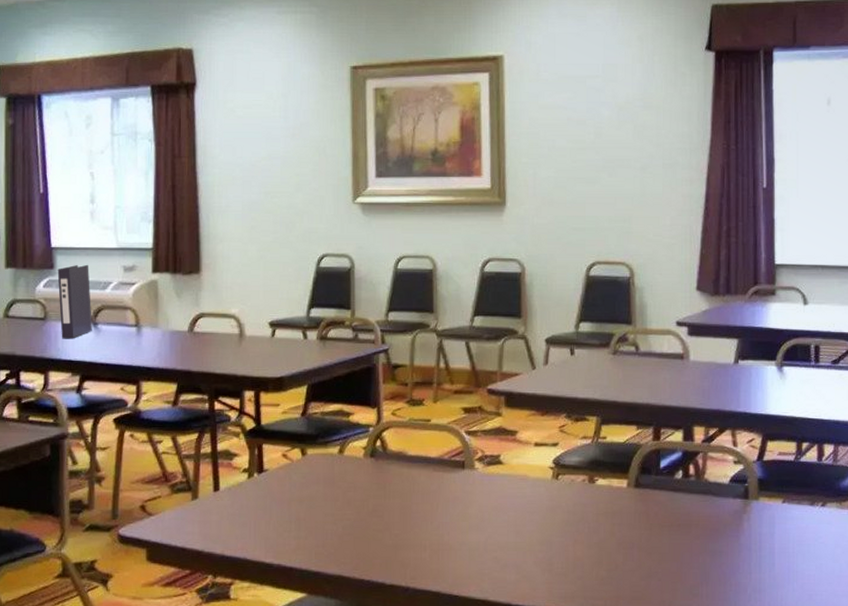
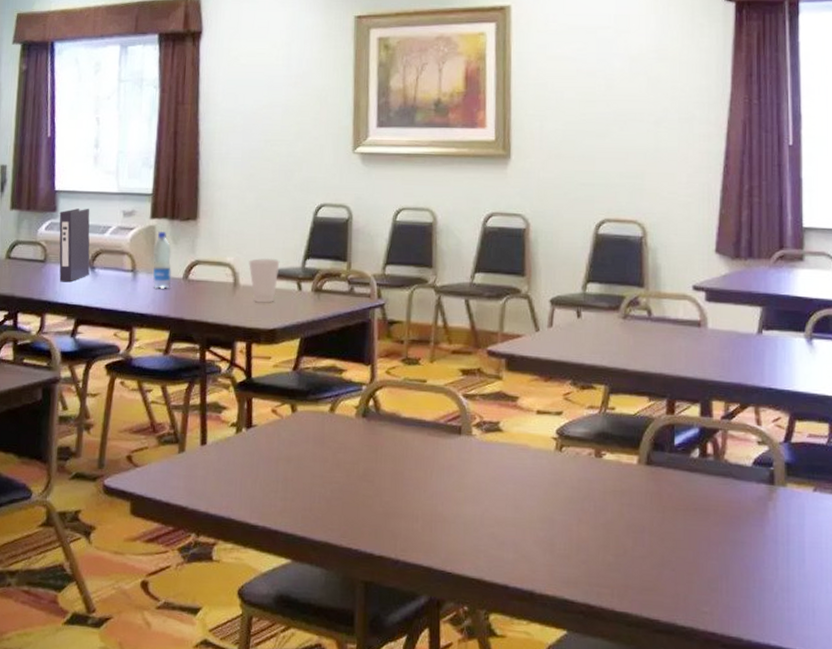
bottle: none [157,286,176,342] -> present [153,232,172,289]
cup: none [254,308,285,352] -> present [248,258,280,303]

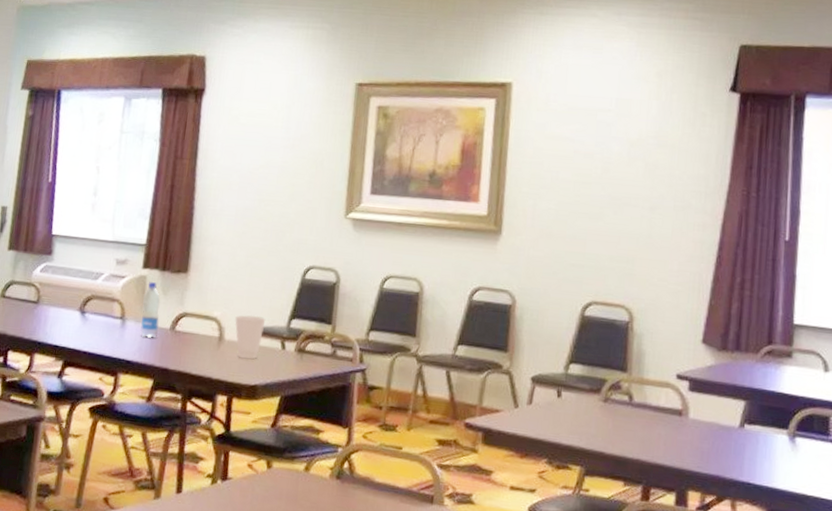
binder: present [59,208,90,282] -> none [50,253,84,325]

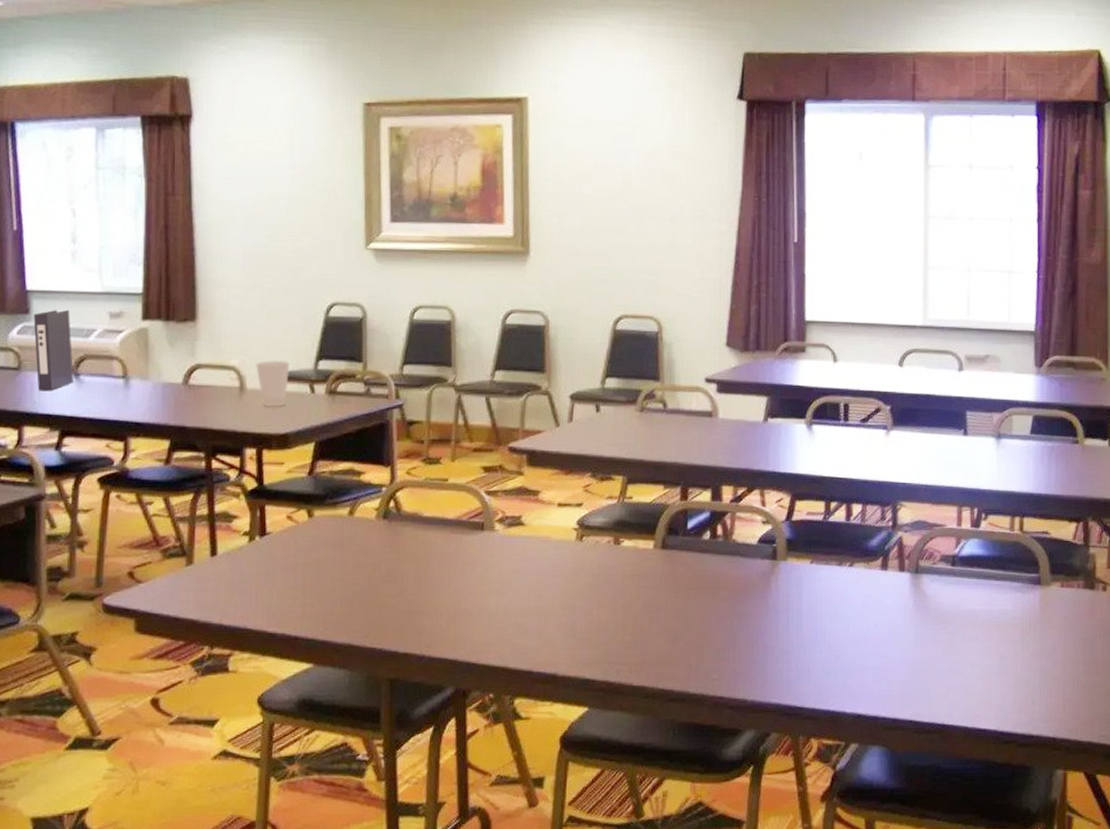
binder: none [50,253,84,325] -> present [33,309,74,391]
bottle: present [140,282,161,338] -> none [147,334,169,395]

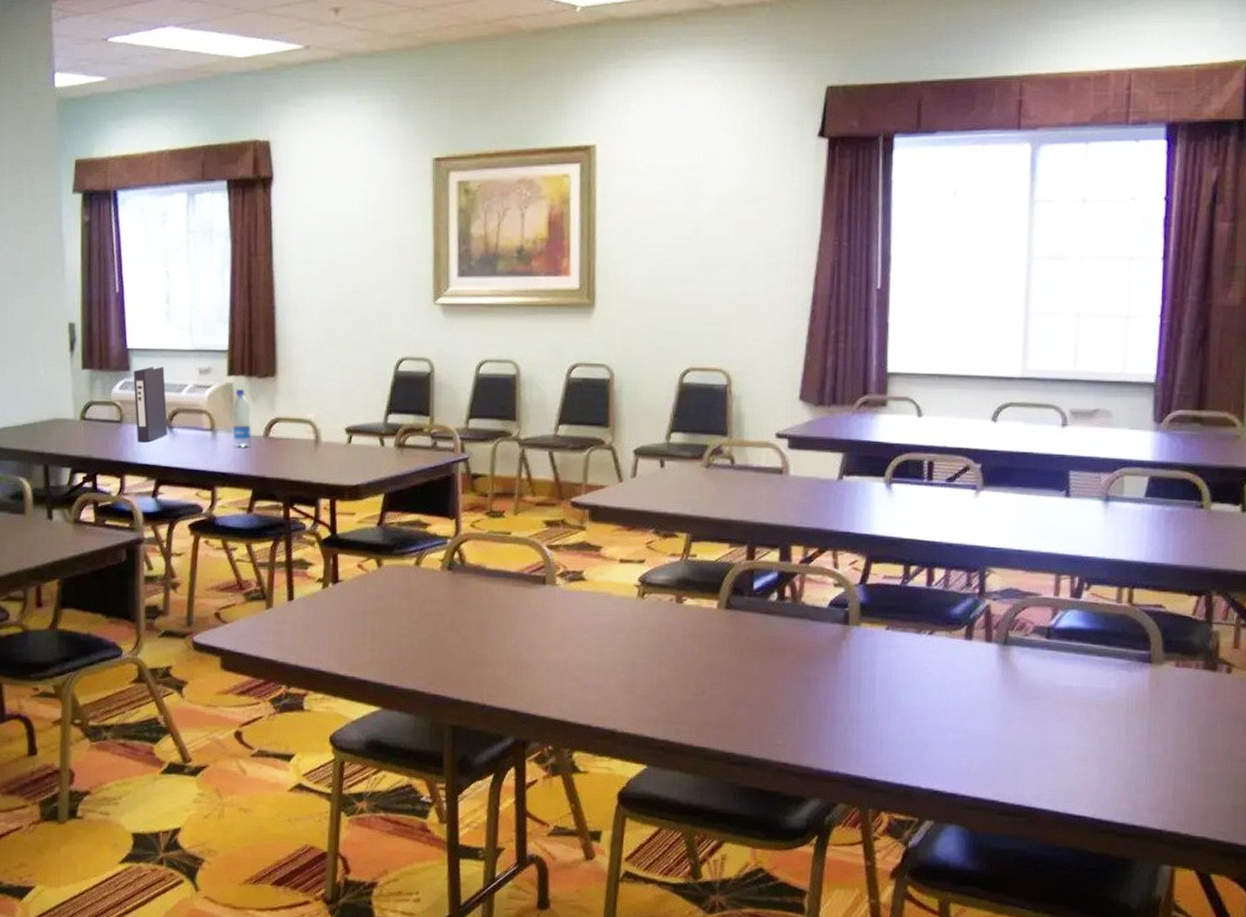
bottle: none [147,334,169,395] -> present [232,389,251,447]
cup: present [256,360,290,407] -> none [330,414,362,460]

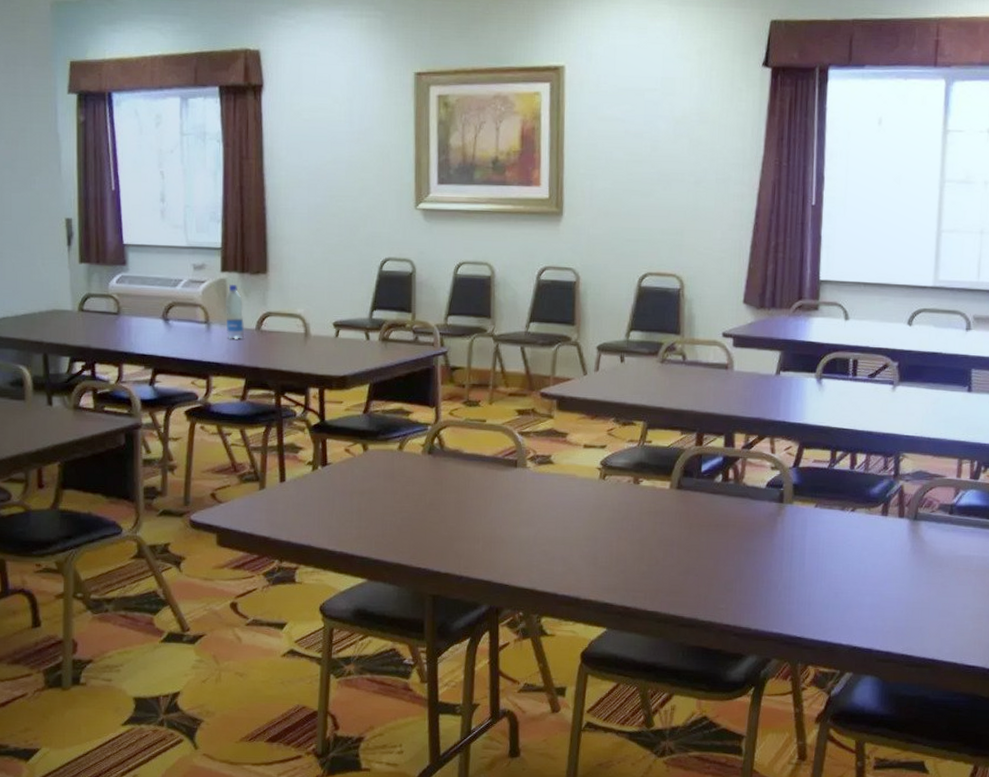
binder: present [133,366,168,443] -> none [129,261,164,334]

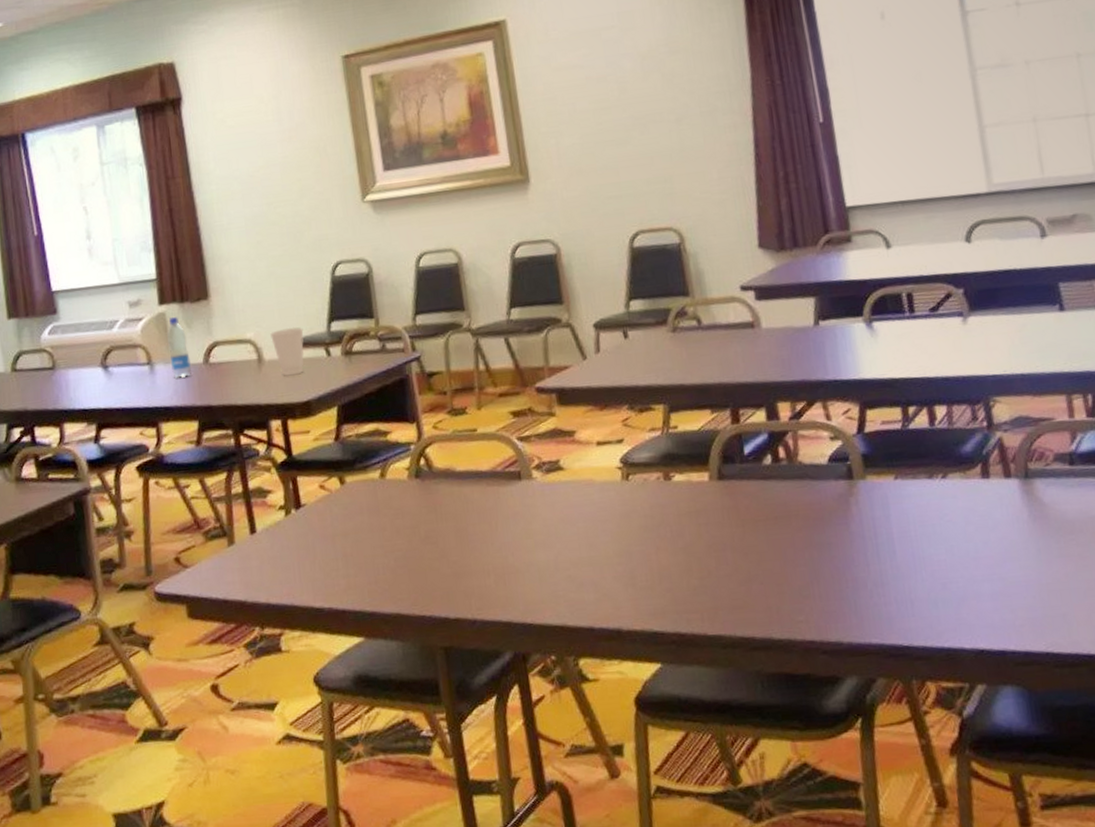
cup: none [318,309,348,352] -> present [270,327,304,376]

